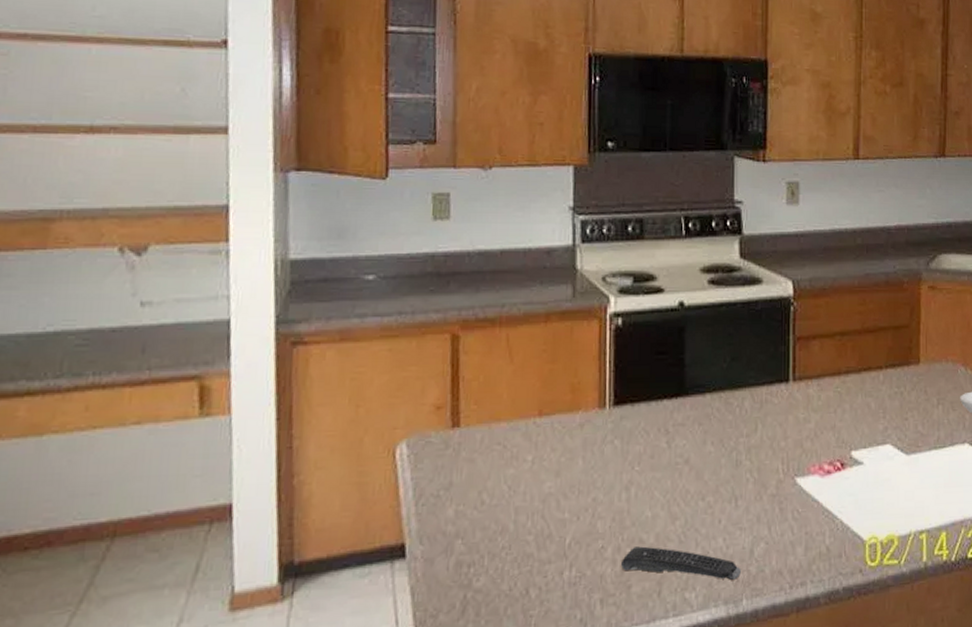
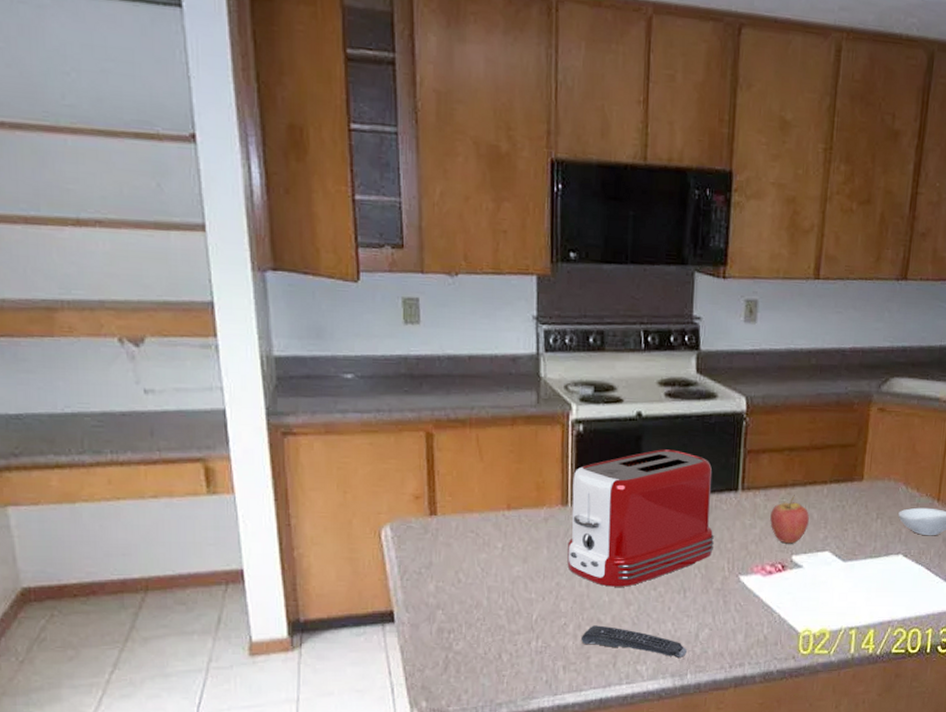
toaster: none [605,340,766,500] -> present [567,449,714,587]
fruit: none [825,383,866,438] -> present [770,495,809,544]

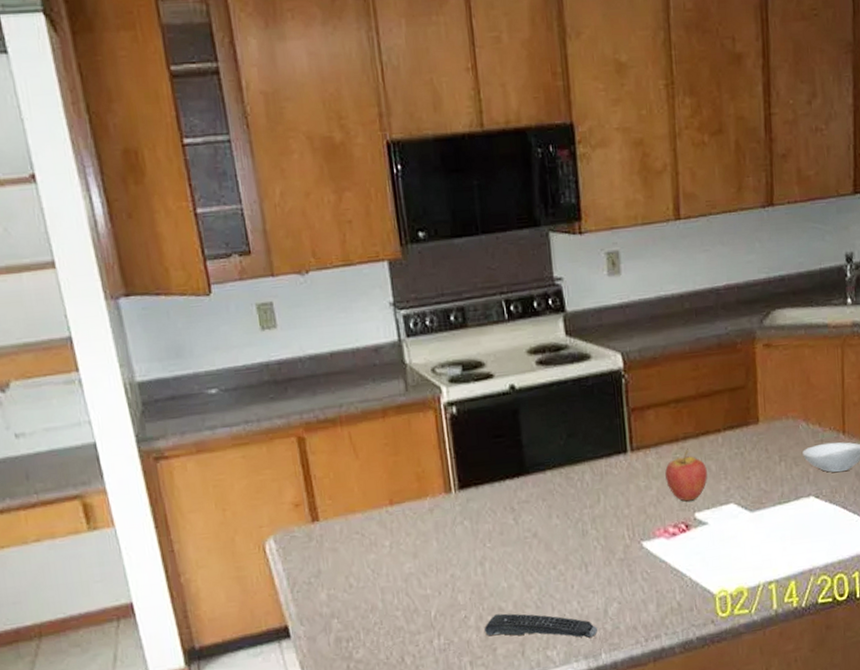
toaster: present [567,449,714,587] -> none [453,419,610,572]

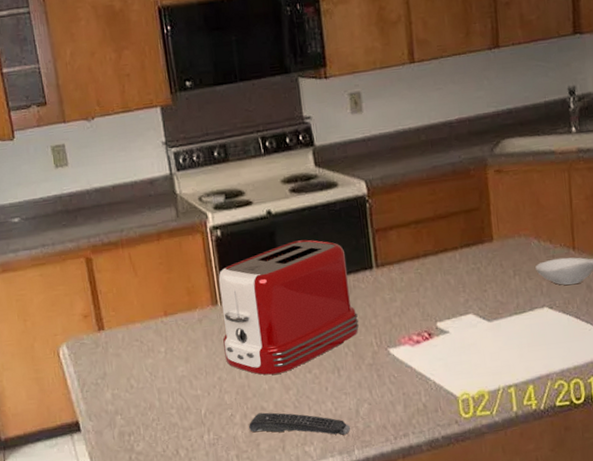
toaster: none [453,419,610,572] -> present [218,239,359,375]
fruit: present [665,448,708,502] -> none [408,264,447,312]

